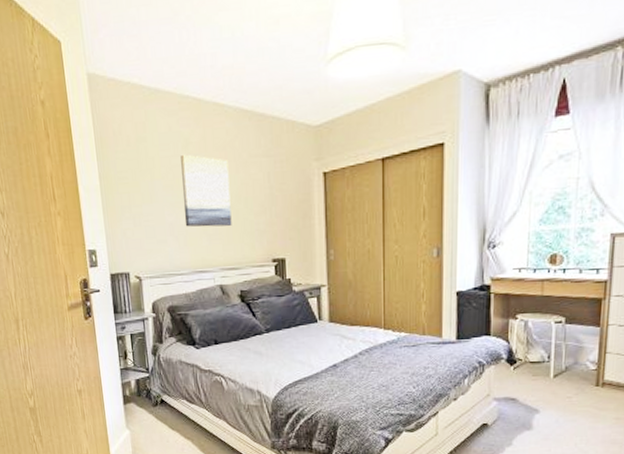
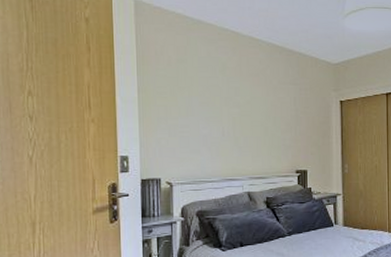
wall art: present [181,154,232,227] -> none [217,77,261,140]

